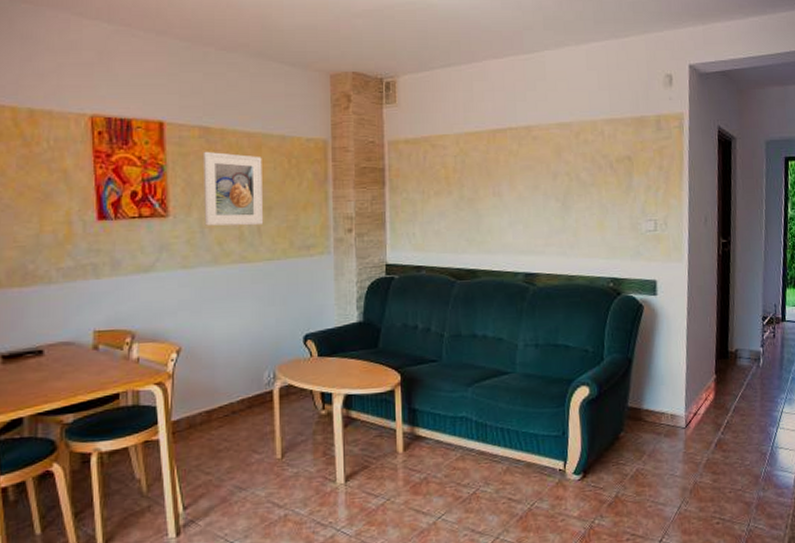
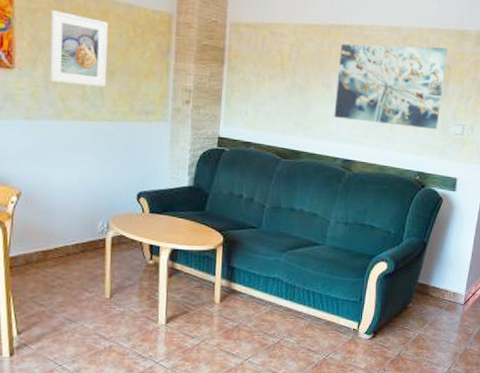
wall art: none [508,138,627,229] -> present [334,43,447,130]

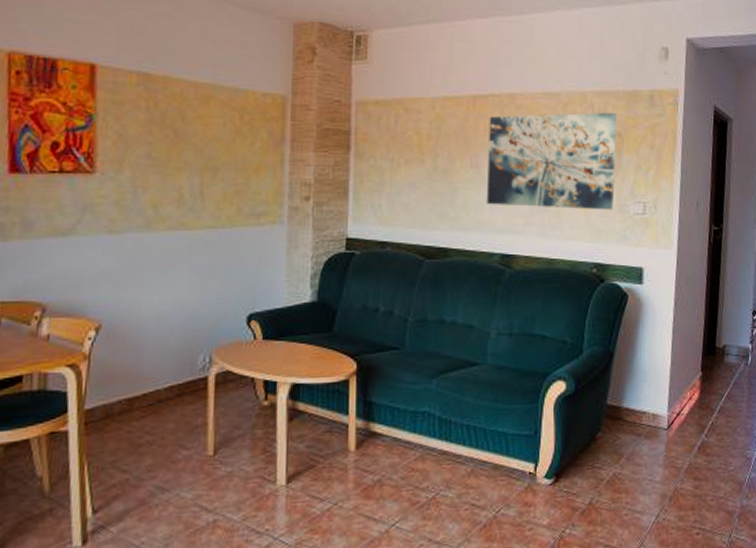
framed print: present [48,9,108,88] -> none [137,100,210,188]

